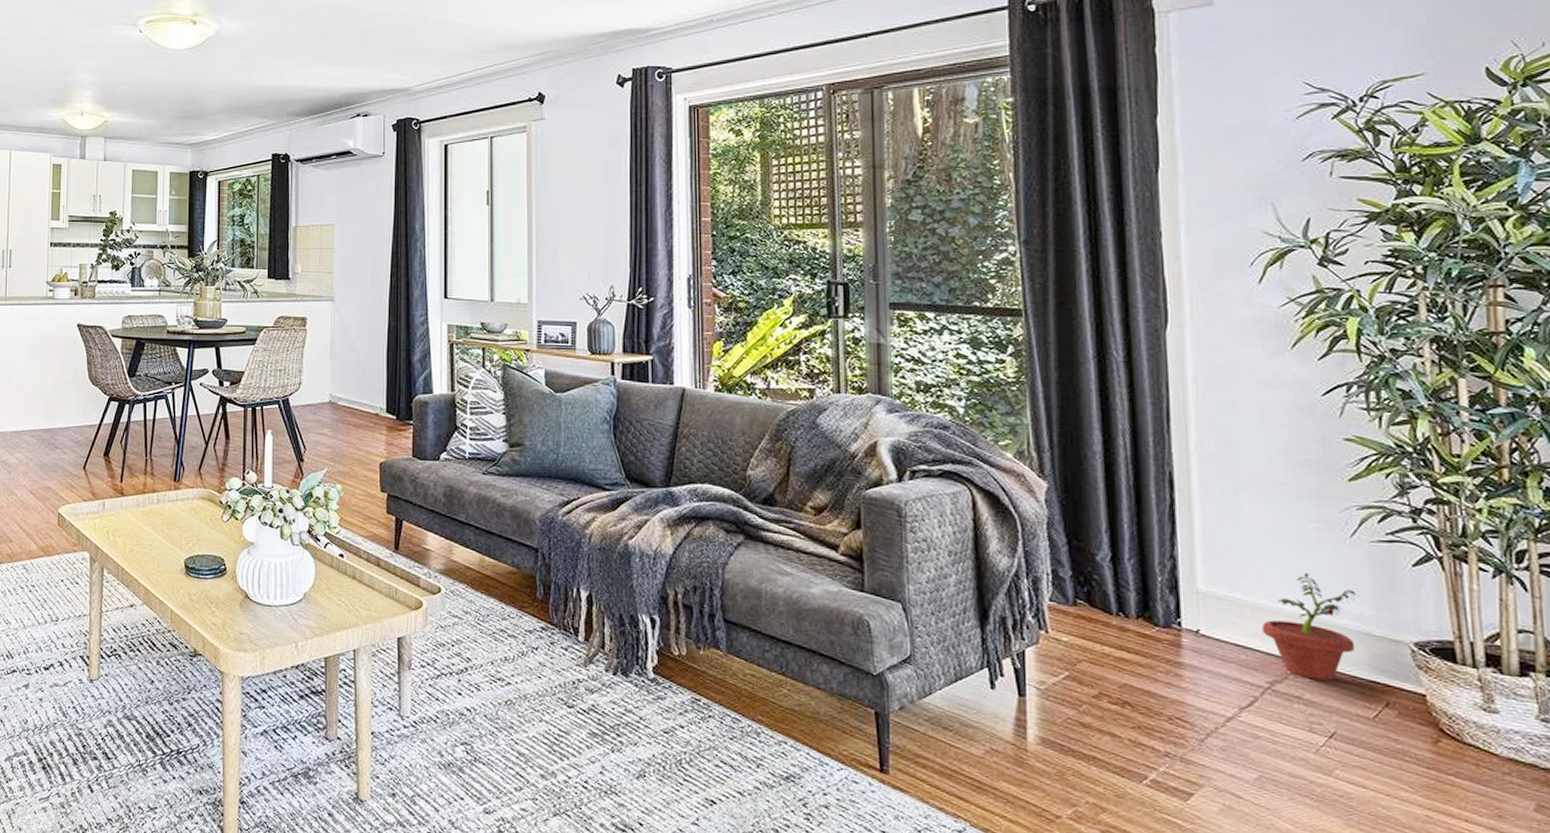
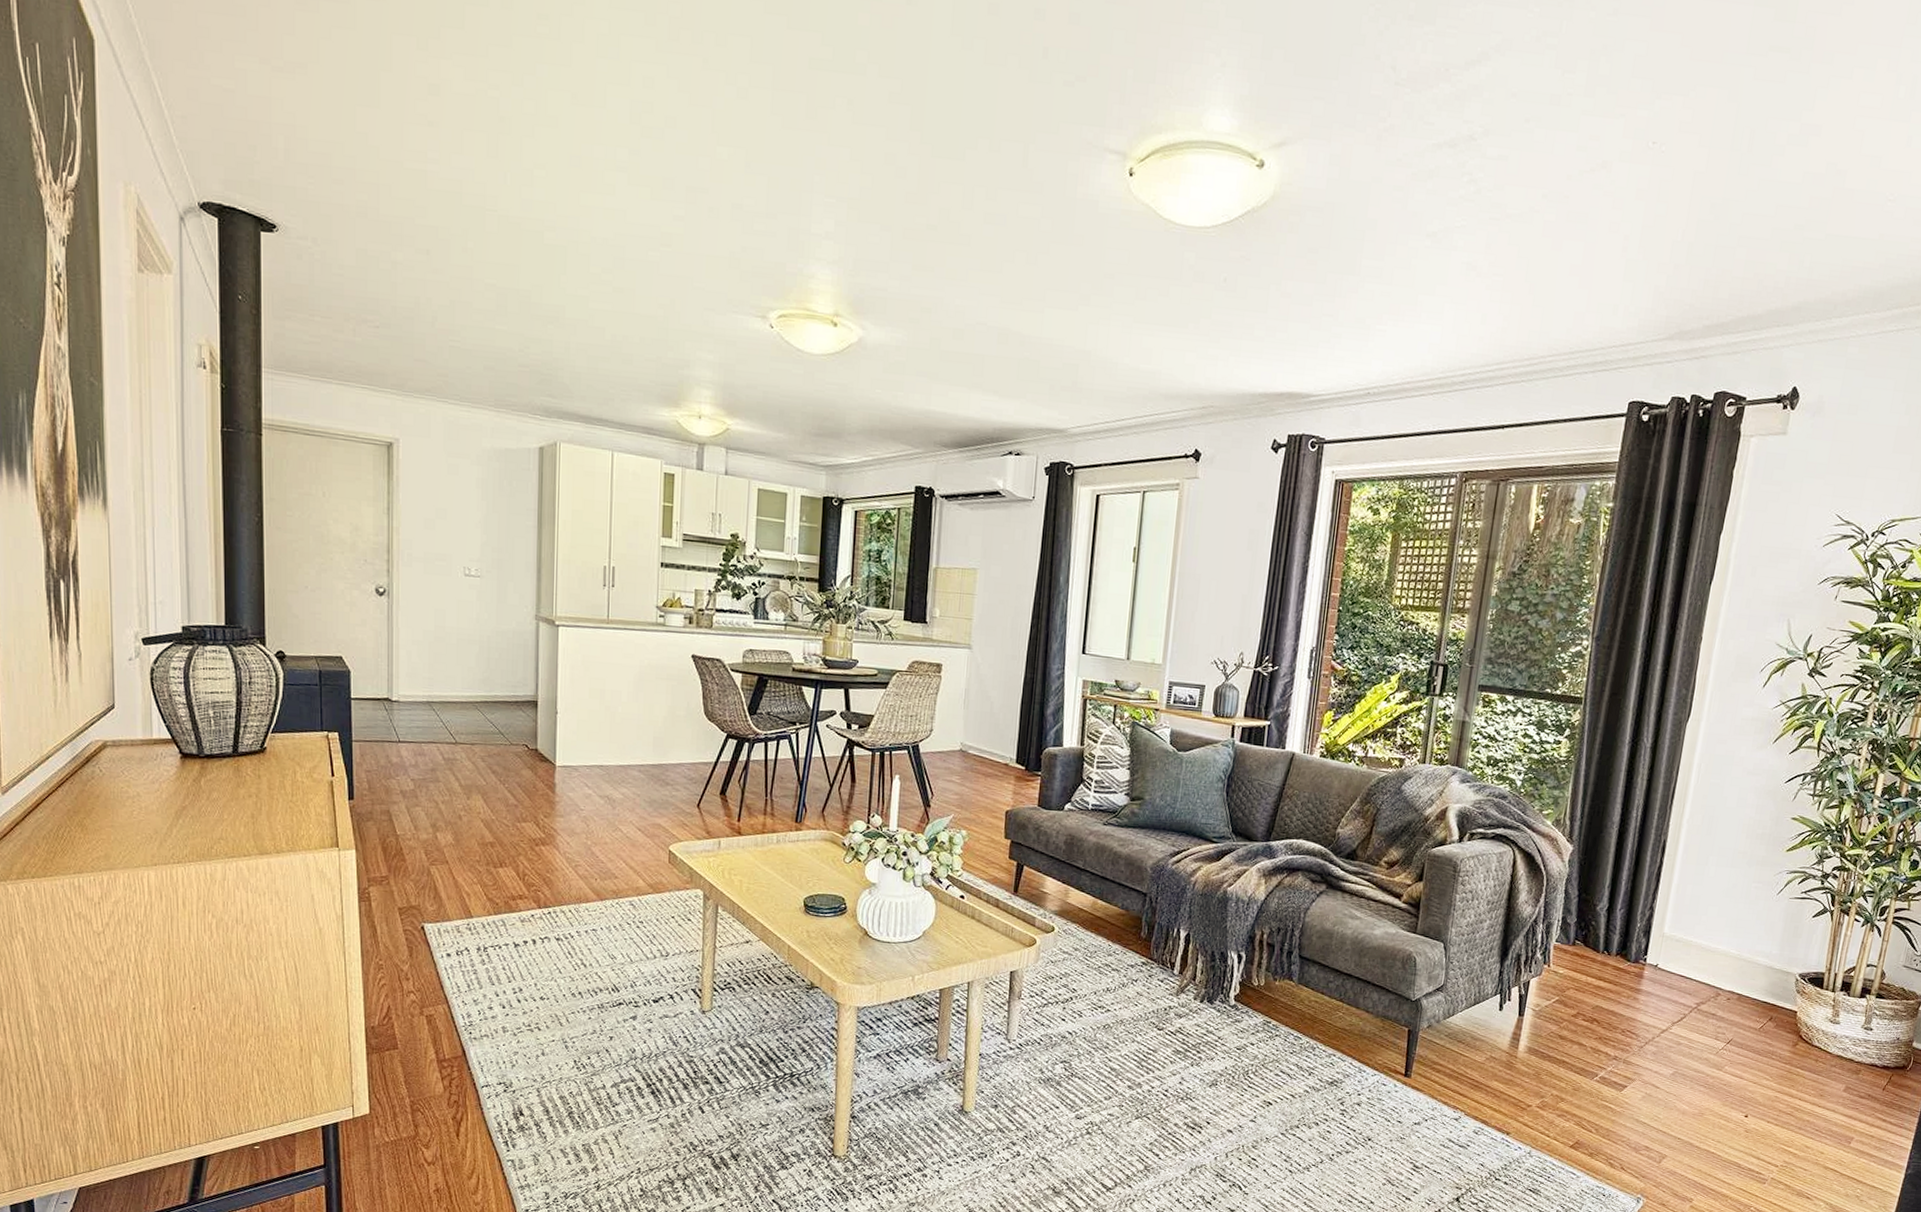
potted plant: present [1262,573,1359,681] -> none [1701,921,1772,1002]

